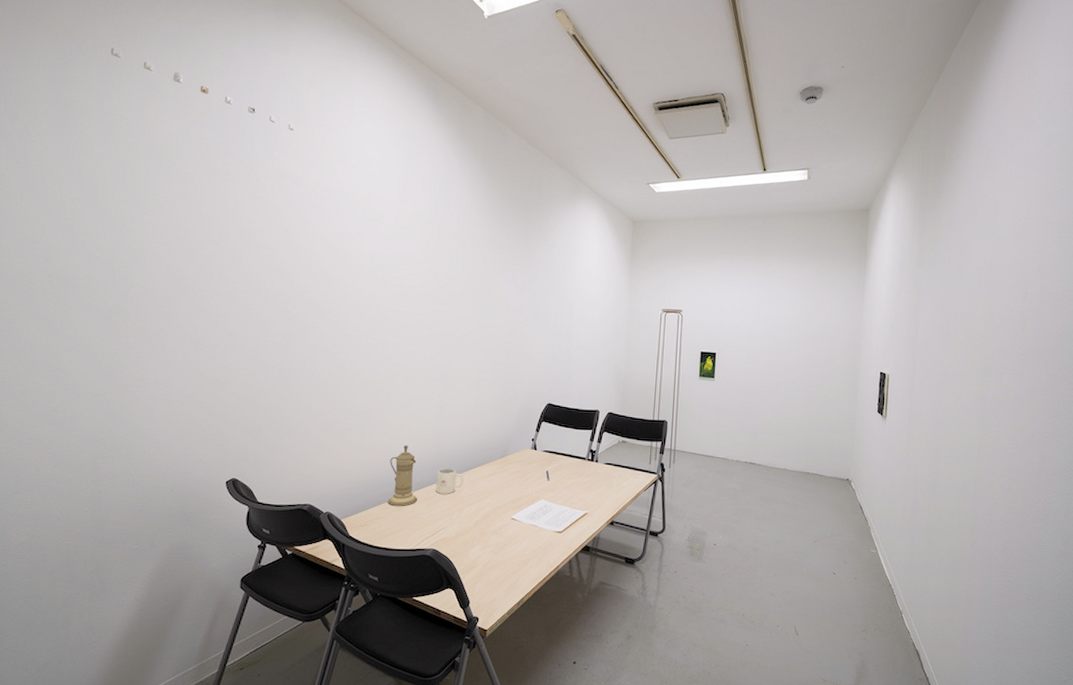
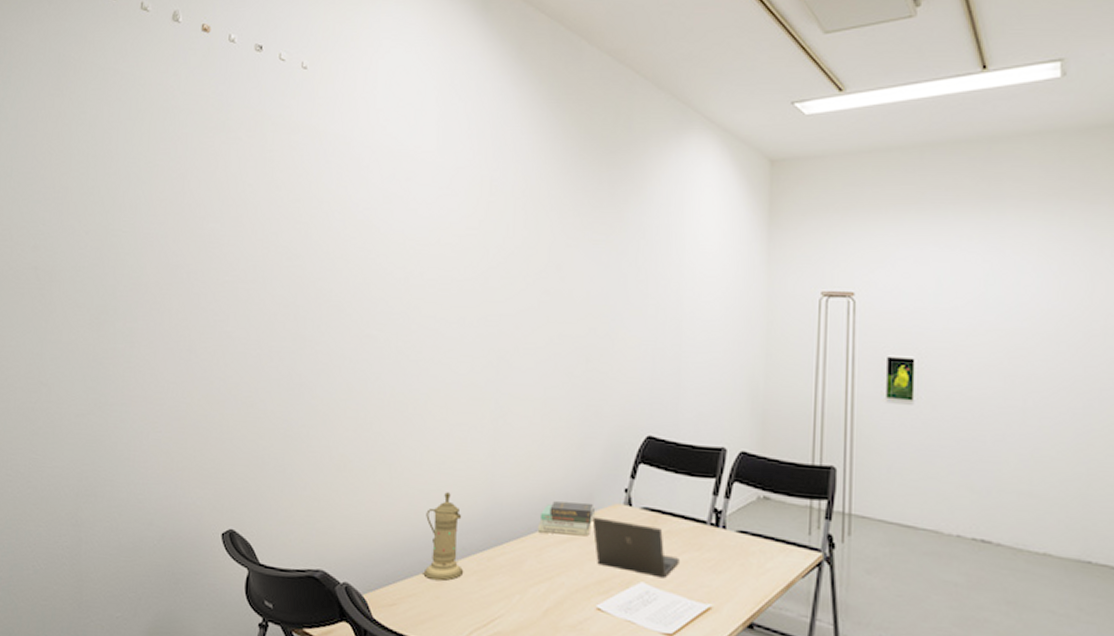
mug: present [436,467,464,495] -> none [489,527,527,568]
books: none [471,449,512,471] -> present [537,501,596,536]
laptop: none [509,458,567,496] -> present [592,516,680,578]

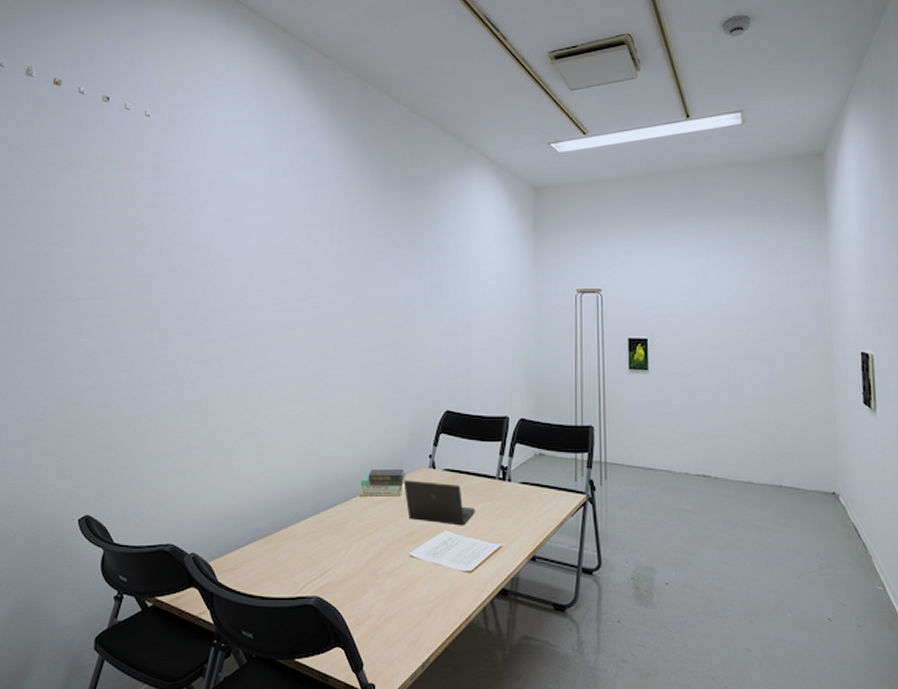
coffee pot: present [423,492,463,582] -> none [261,468,296,545]

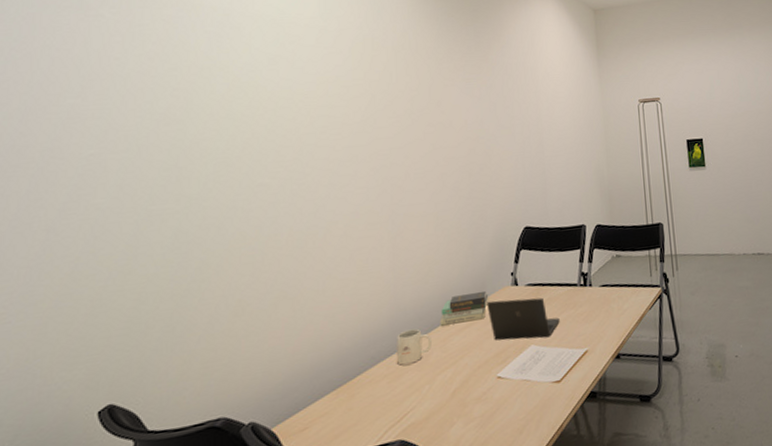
mug: none [318,494,350,528] -> present [397,328,432,367]

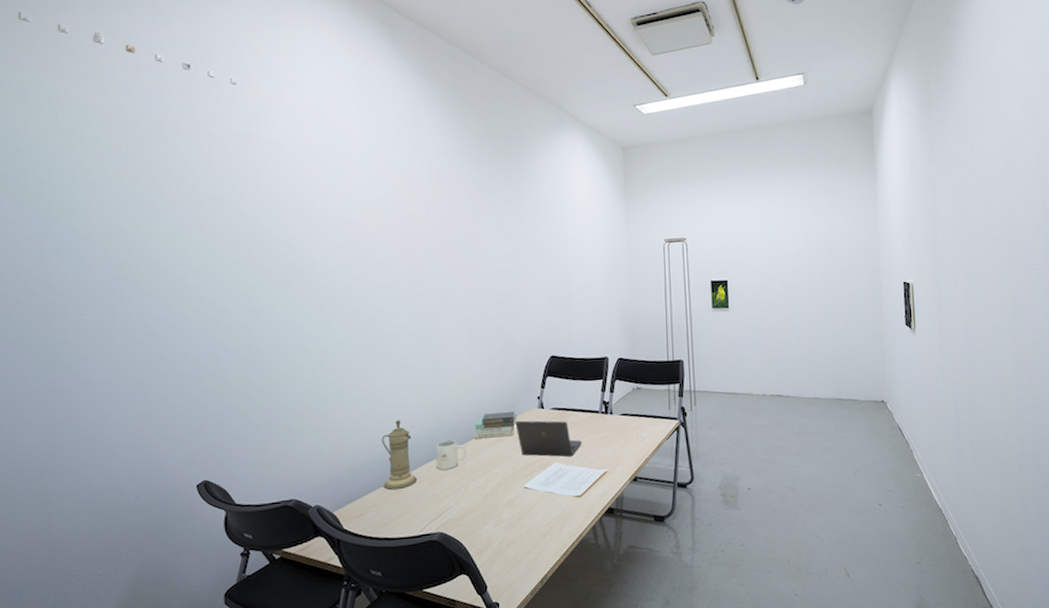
coffee pot: none [333,311,373,396] -> present [381,420,416,491]

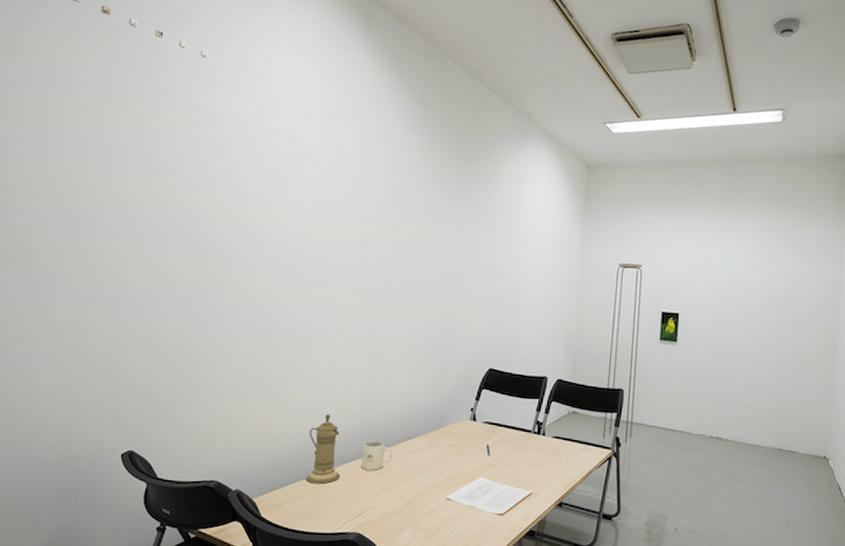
books: present [473,411,518,439] -> none [401,419,448,445]
laptop: present [515,420,582,457] -> none [445,430,510,474]

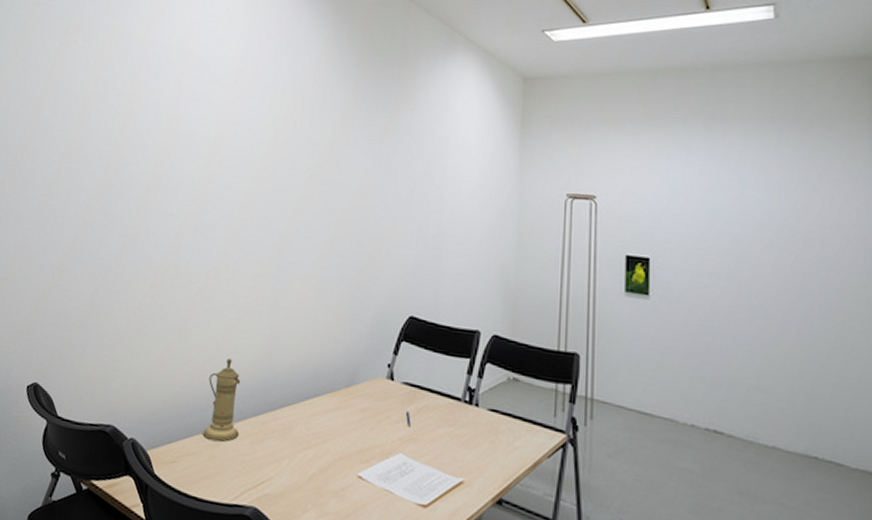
mug: present [361,440,393,471] -> none [262,393,298,432]

